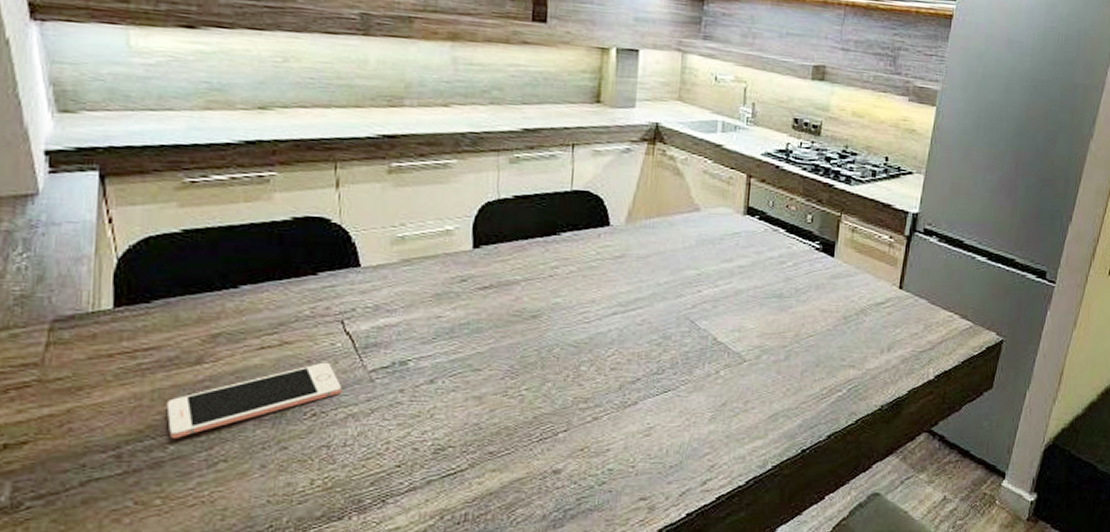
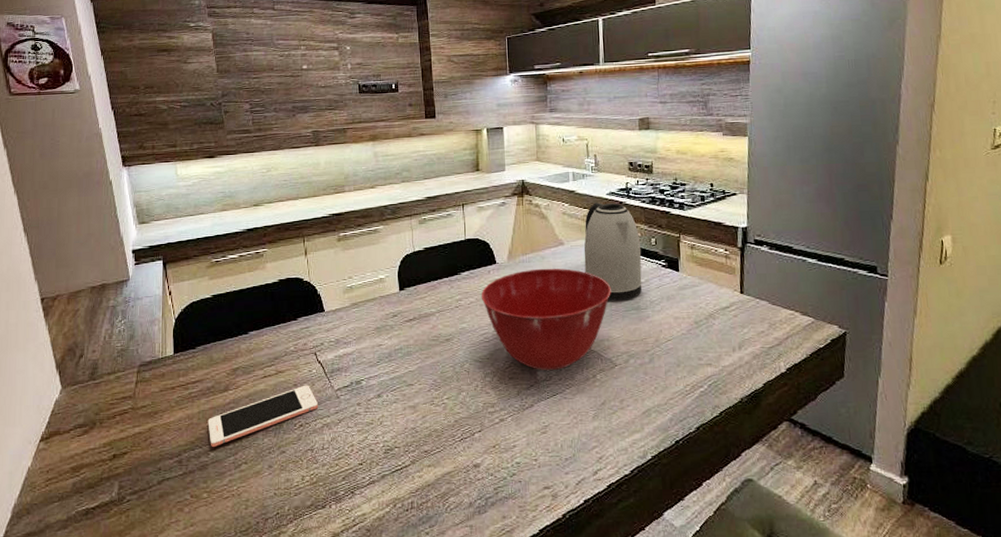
mixing bowl: none [584,237,751,363] -> present [481,268,611,371]
kettle: none [722,163,795,286] -> present [583,202,642,301]

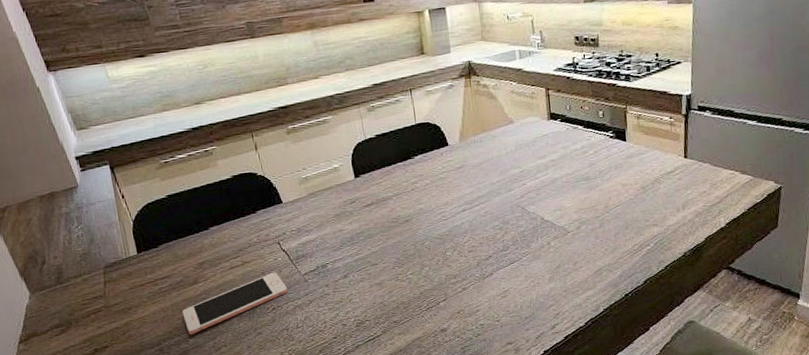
mixing bowl: present [481,268,611,371] -> none [435,146,562,242]
kettle: present [583,202,642,301] -> none [533,78,591,173]

